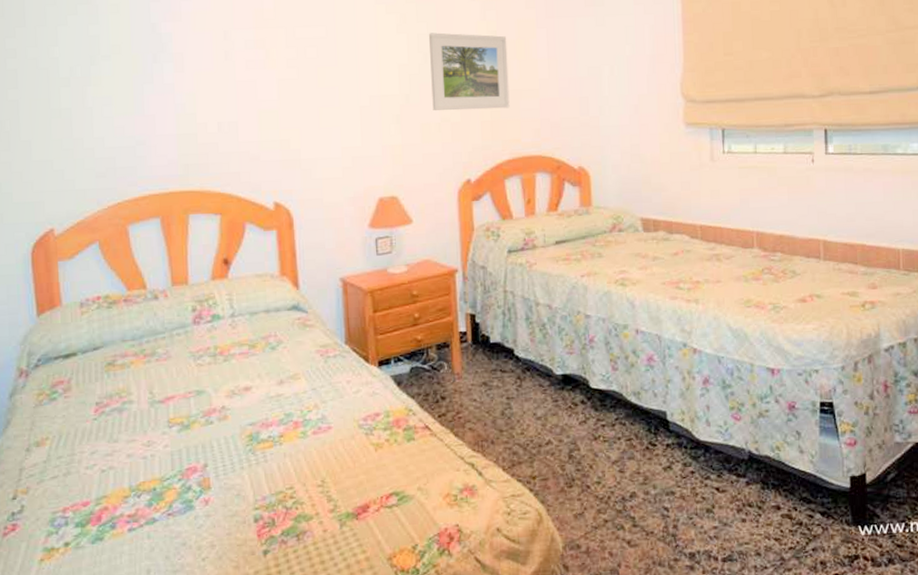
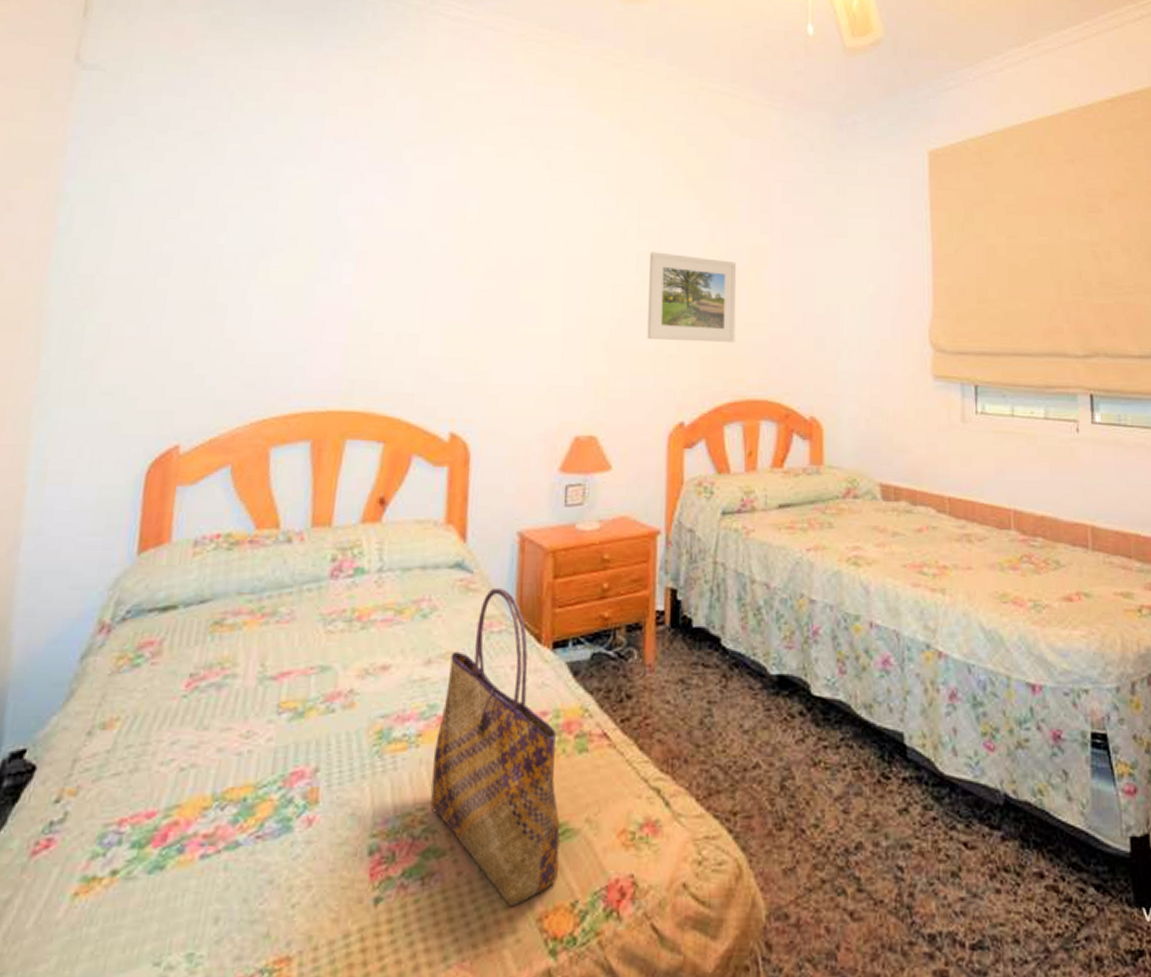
tote bag: none [294,322,400,552] -> present [430,587,560,907]

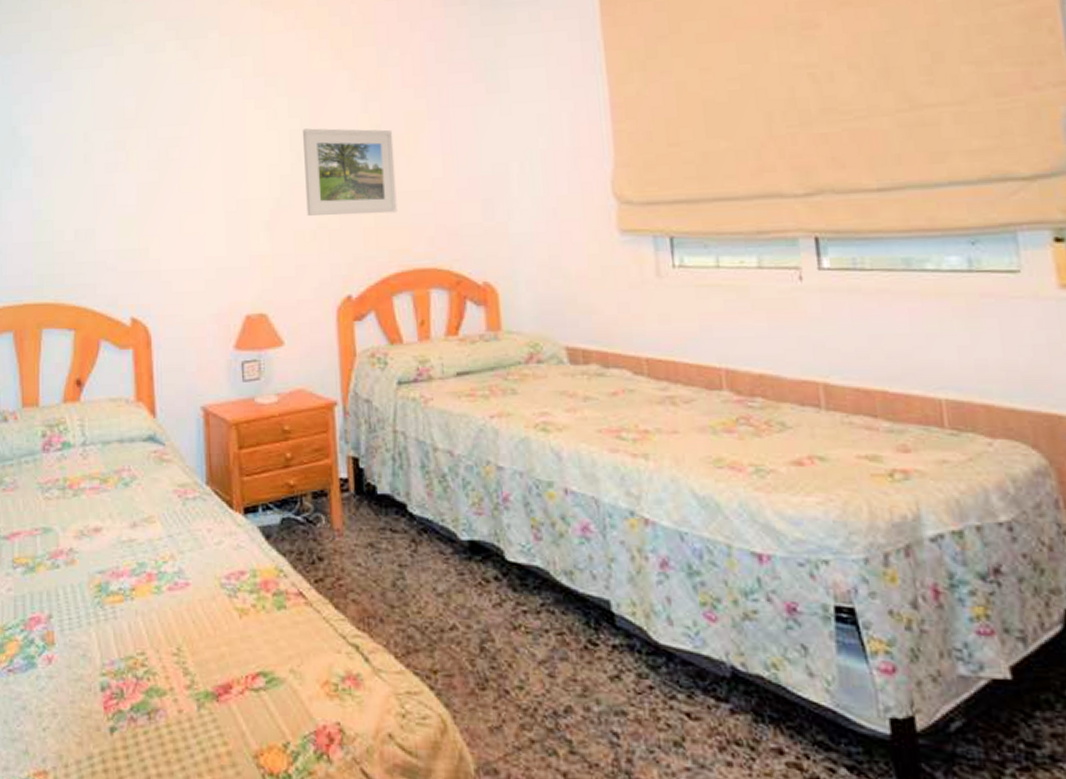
tote bag: present [430,587,560,907] -> none [147,458,269,744]

